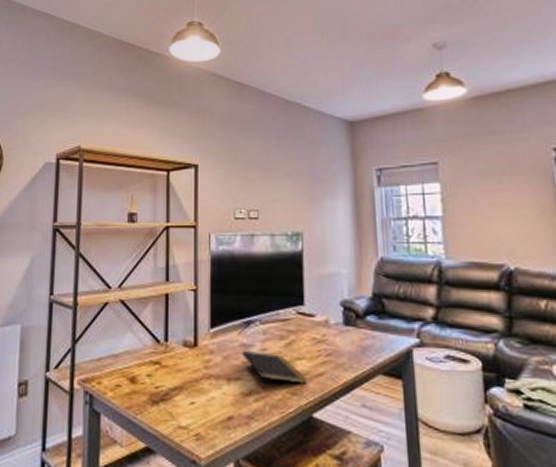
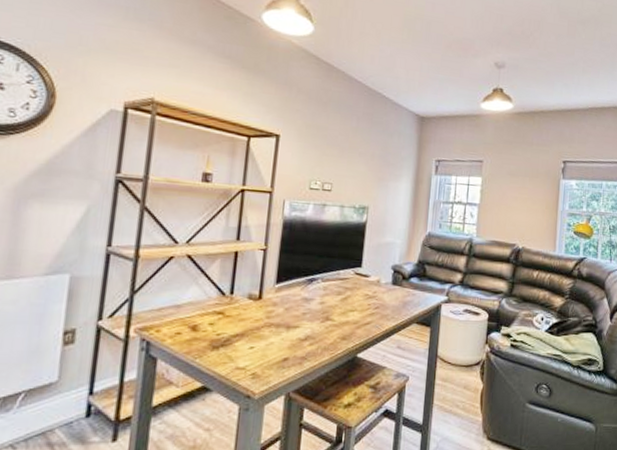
notepad: present [242,349,307,390] -> none [303,302,356,336]

